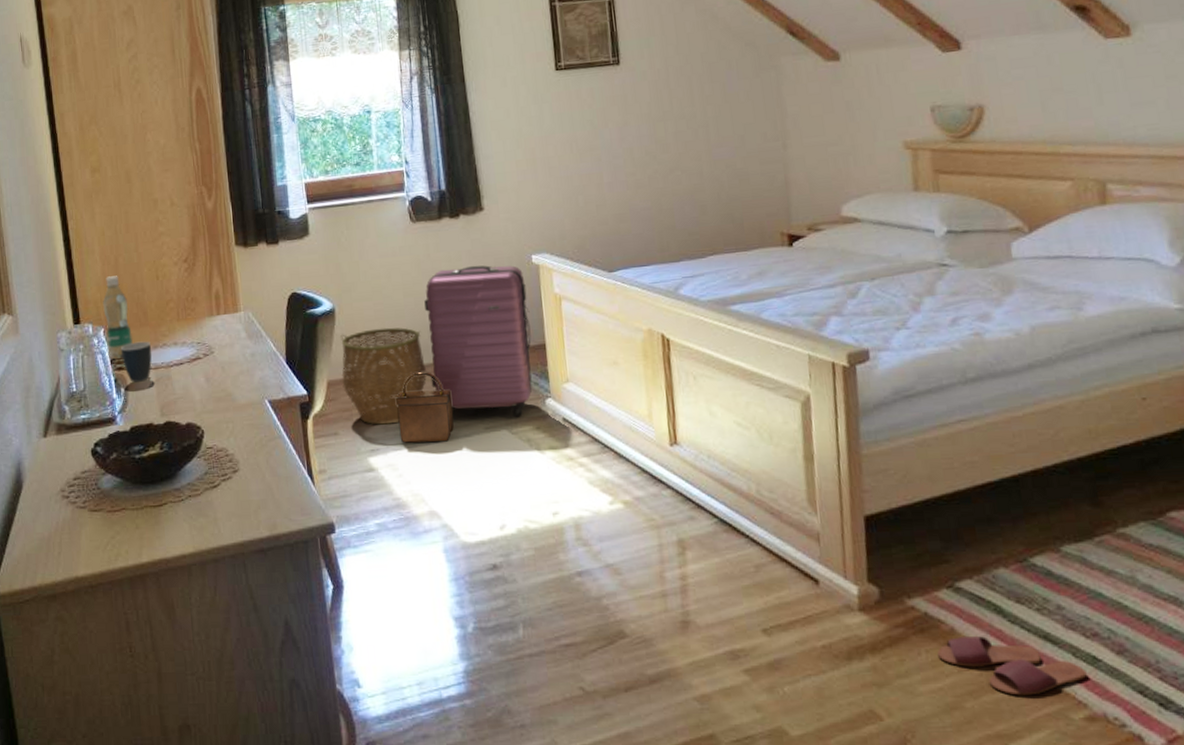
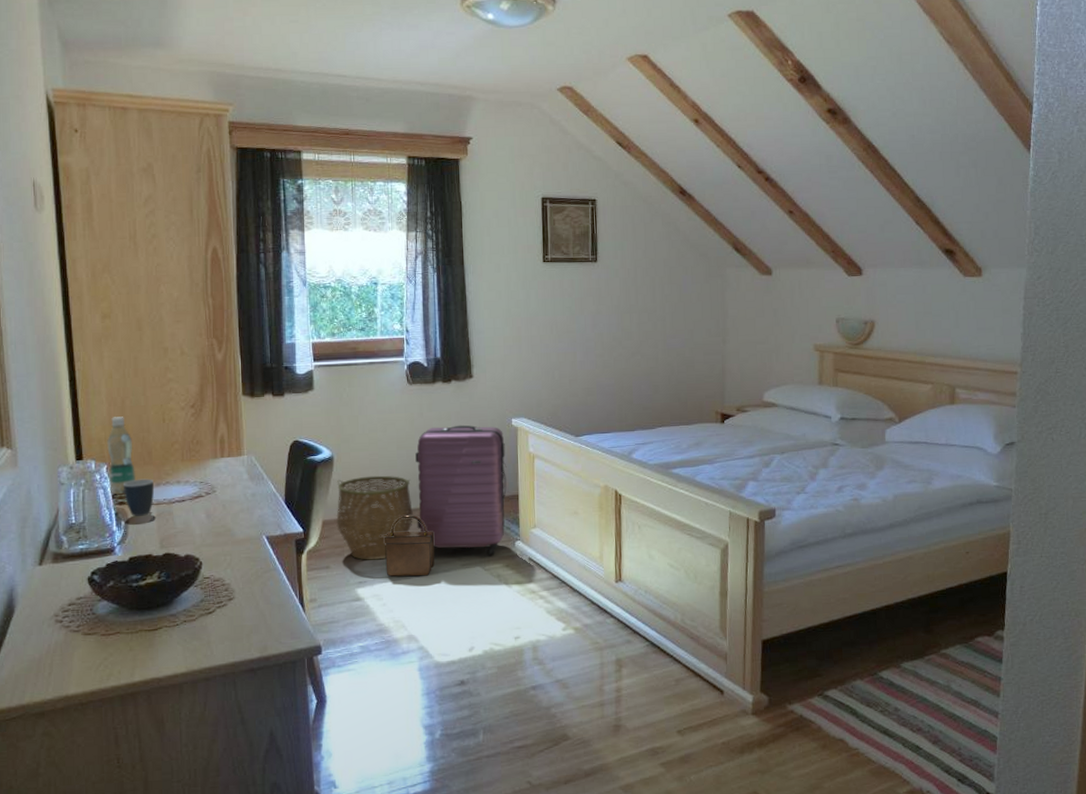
slippers: present [937,636,1087,696] -> none [807,732,911,777]

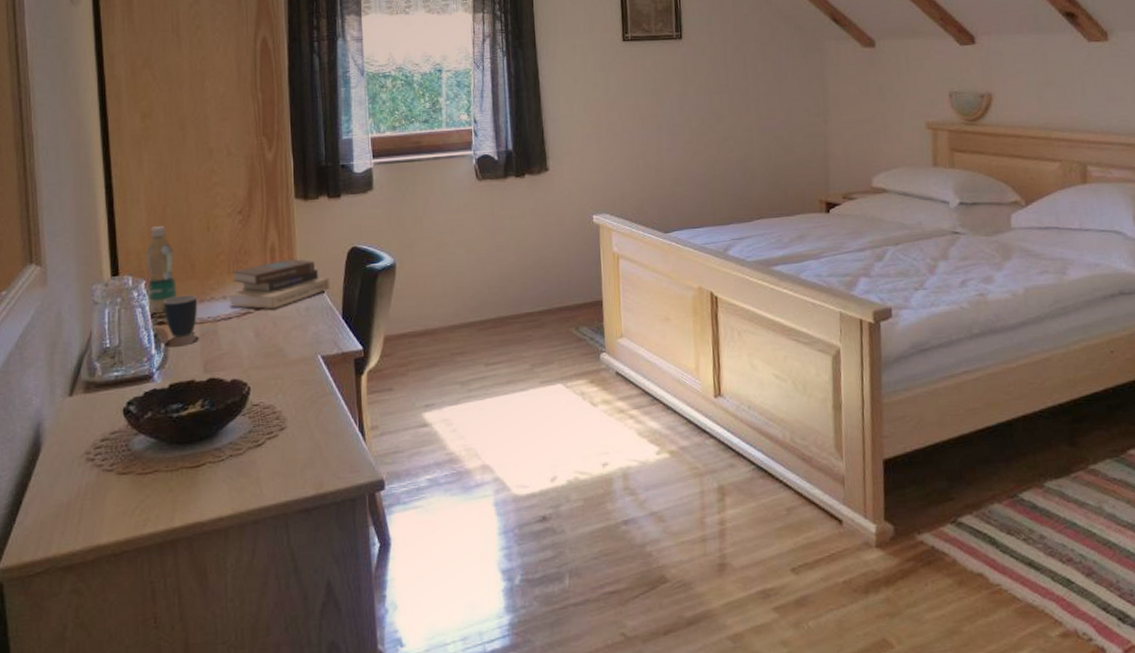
books: none [182,449,274,494] -> present [228,258,330,309]
basket: present [336,475,414,560] -> none [399,283,486,380]
handbag: present [385,514,435,577] -> none [454,326,511,398]
suitcase: present [415,425,507,557] -> none [486,223,589,372]

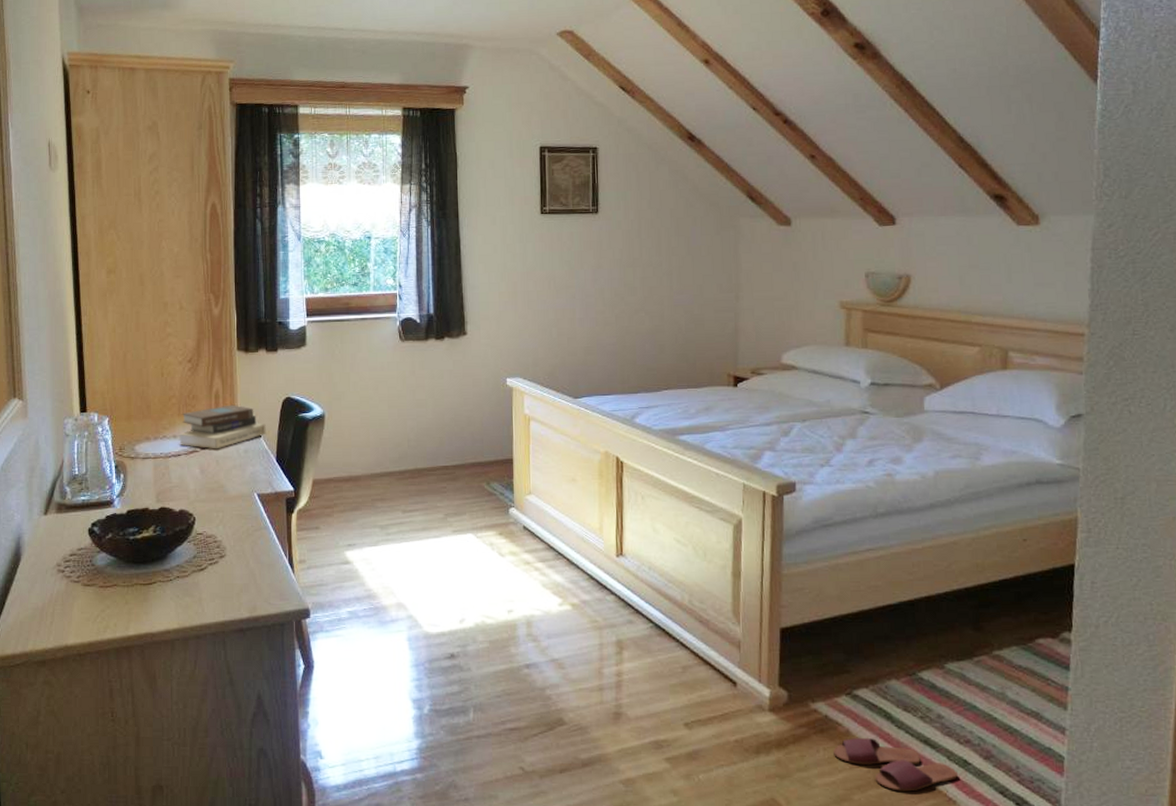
bottle: present [146,226,177,314] -> none [109,370,135,448]
mug: present [164,294,198,339] -> none [124,432,152,471]
slippers: none [941,566,1062,618] -> present [833,738,958,792]

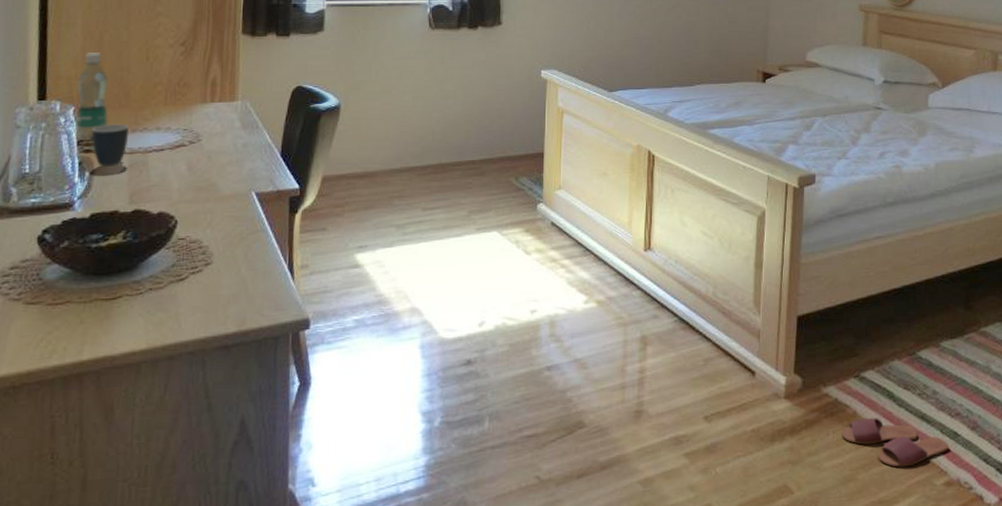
bottle: none [109,370,135,448] -> present [76,53,108,141]
mug: none [124,432,152,471] -> present [91,123,130,168]
books: present [178,404,266,449] -> none [162,93,271,143]

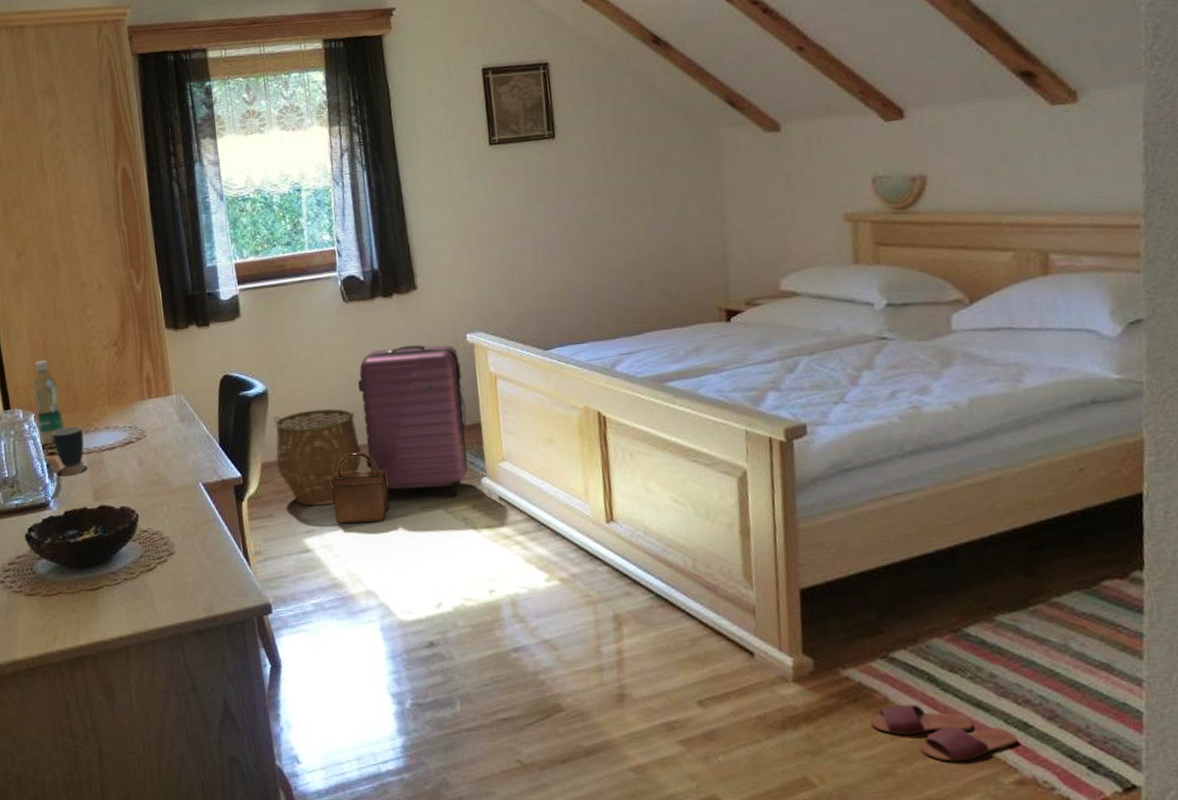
basket: none [338,127,427,222] -> present [274,408,362,506]
handbag: none [391,171,448,242] -> present [331,452,390,524]
suitcase: none [429,75,533,220] -> present [358,344,468,497]

